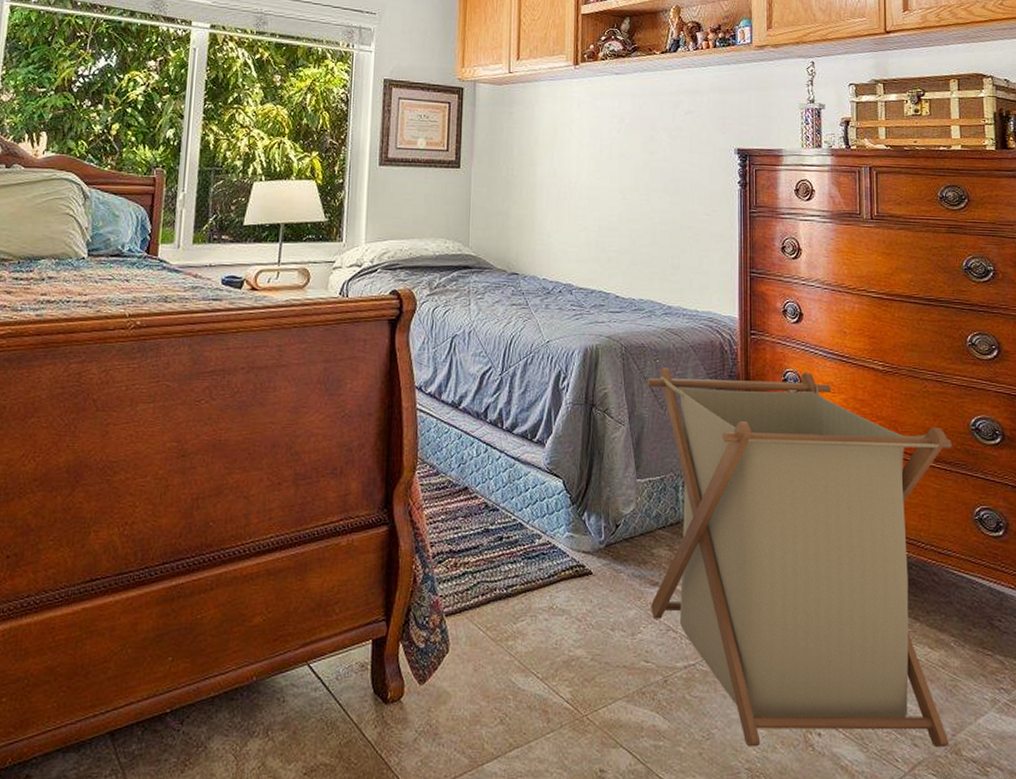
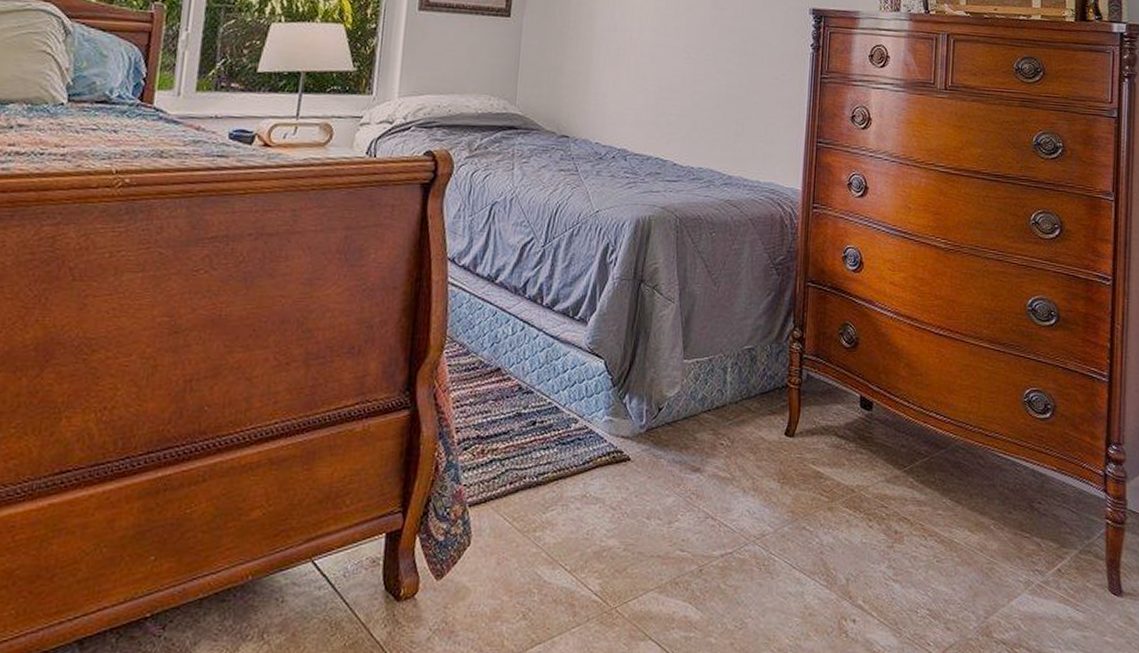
laundry basket: present [647,367,952,748] -> none [690,241,1008,636]

